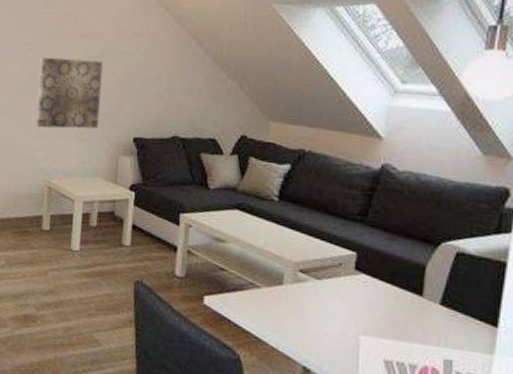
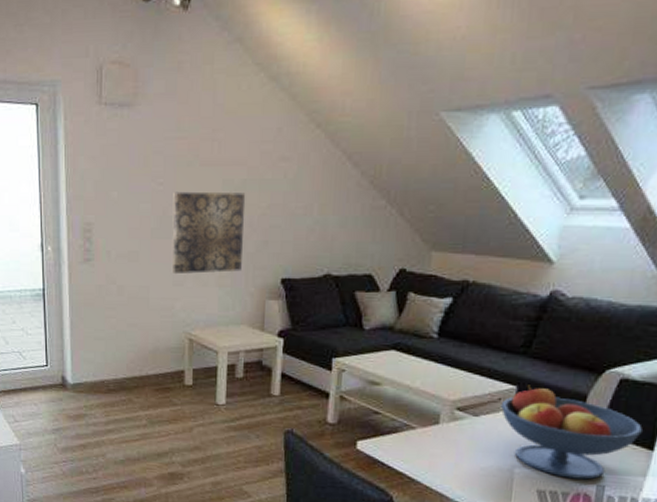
fruit bowl: none [342,252,485,353] -> present [500,385,644,480]

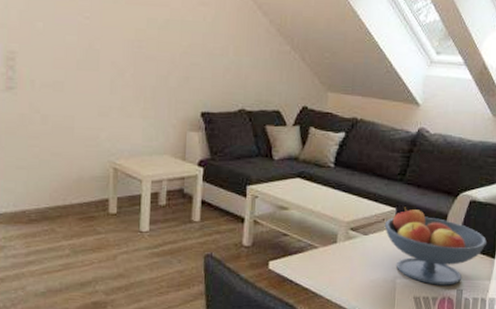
wall art: present [172,191,246,275] -> none [98,26,169,106]

